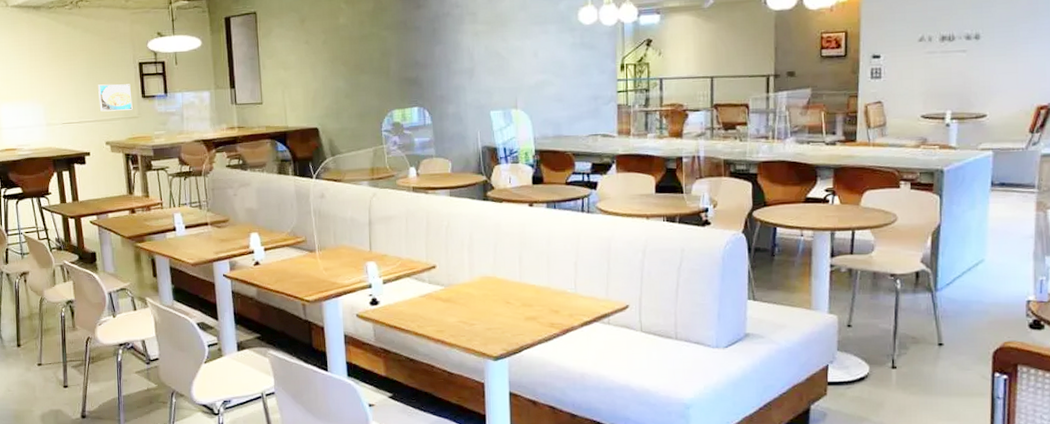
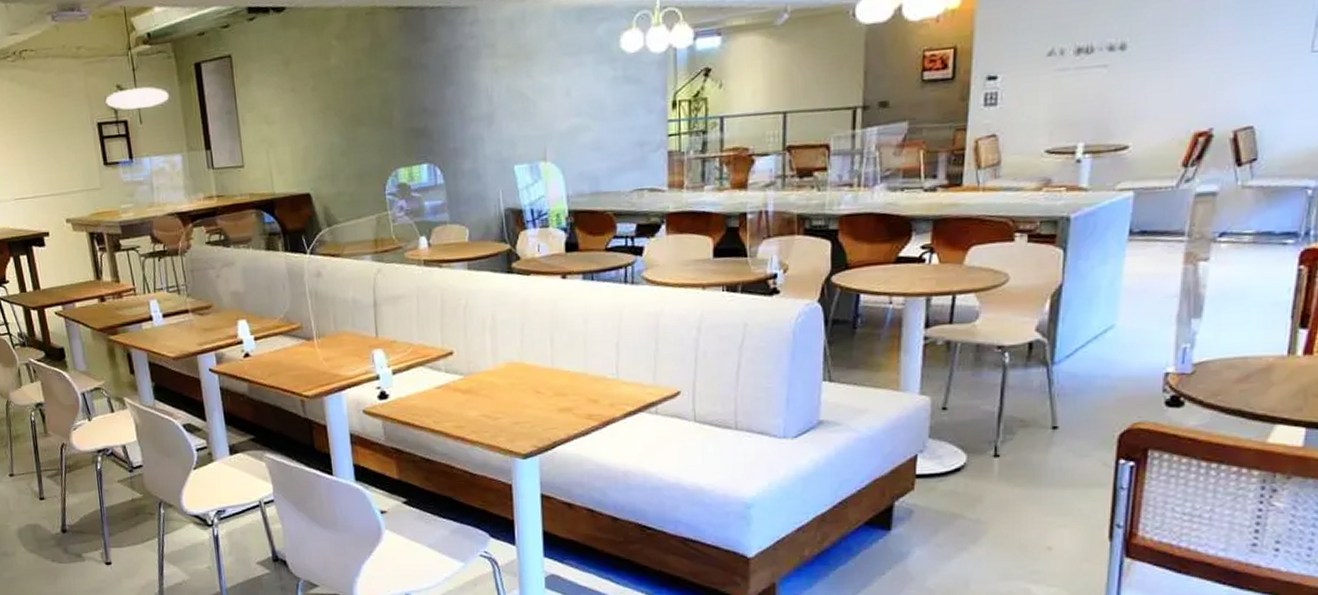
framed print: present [98,84,133,112] -> none [52,149,94,184]

